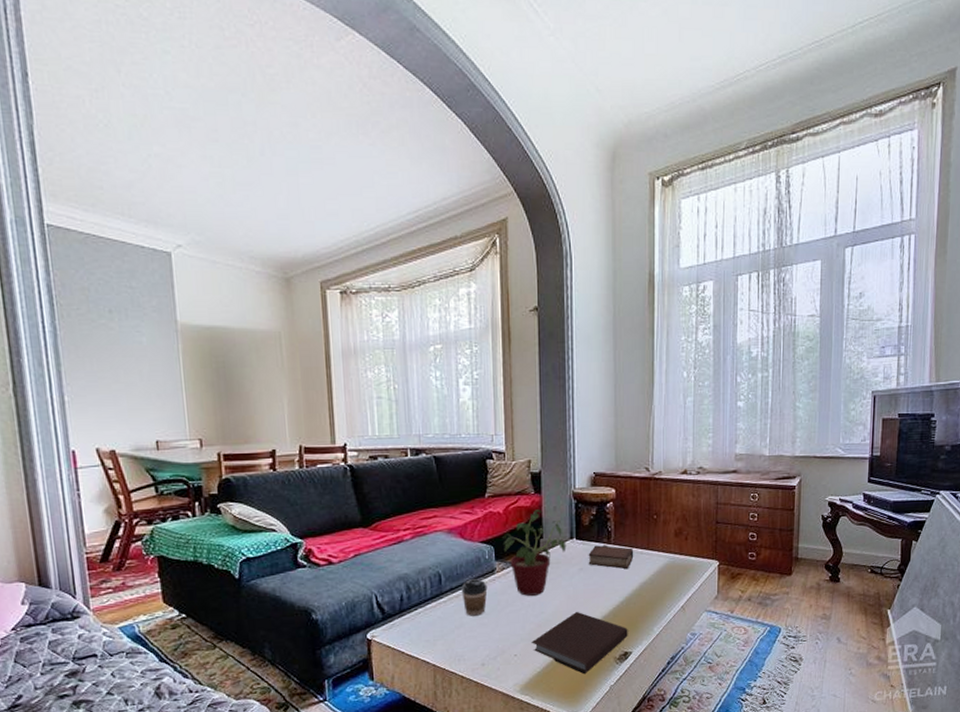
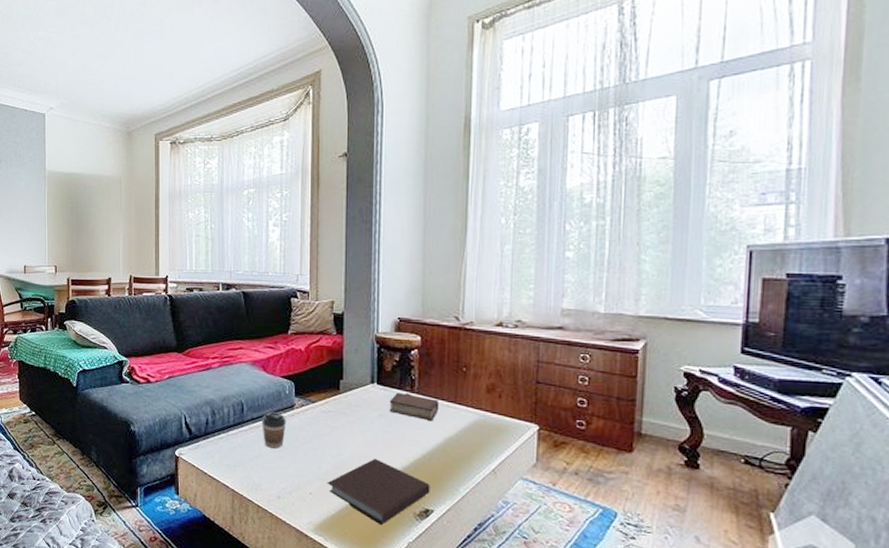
potted plant: present [502,509,567,596] -> none [303,350,367,436]

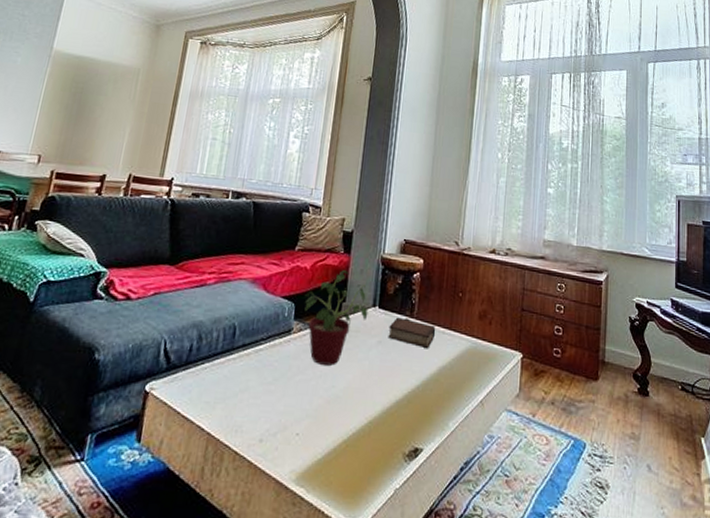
coffee cup: present [262,412,286,449] -> none [253,337,281,381]
potted plant: none [303,350,367,436] -> present [304,270,368,366]
notebook: present [327,458,430,525] -> none [316,390,421,469]

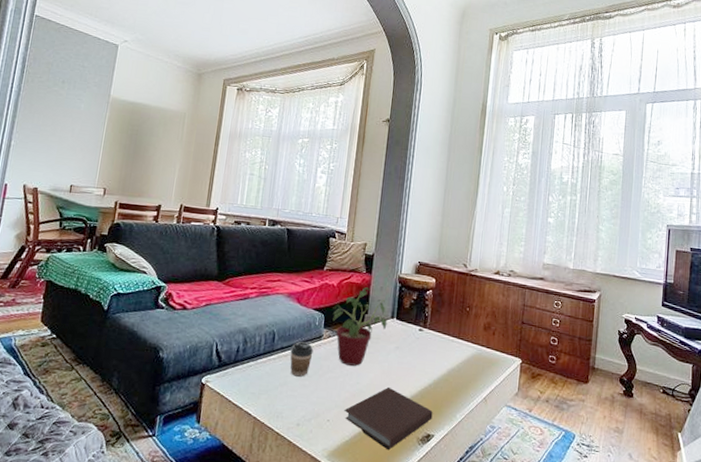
coffee cup: none [253,337,281,381] -> present [290,342,314,377]
notebook: none [316,390,421,469] -> present [344,386,433,449]
book: present [388,317,436,349] -> none [404,327,446,354]

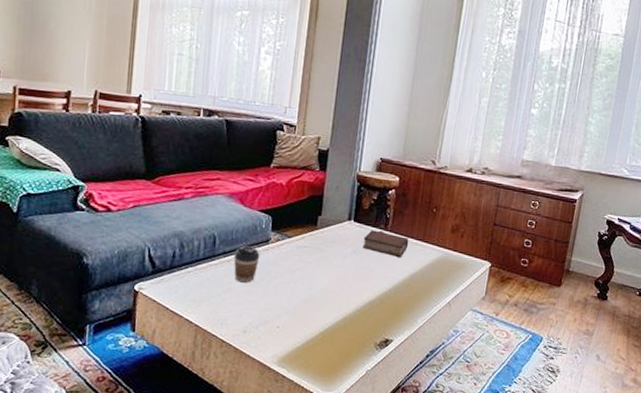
potted plant: present [332,287,388,366] -> none [281,186,344,271]
notebook: present [344,386,433,449] -> none [295,292,392,355]
book: none [404,327,446,354] -> present [362,230,409,258]

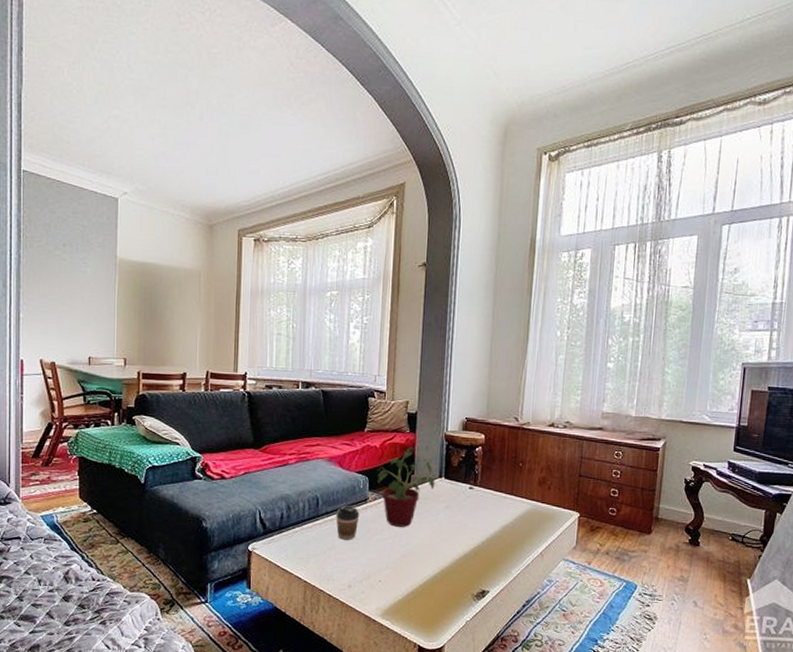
potted plant: none [281,186,344,271] -> present [377,447,435,527]
book: present [362,230,409,258] -> none [454,486,498,512]

